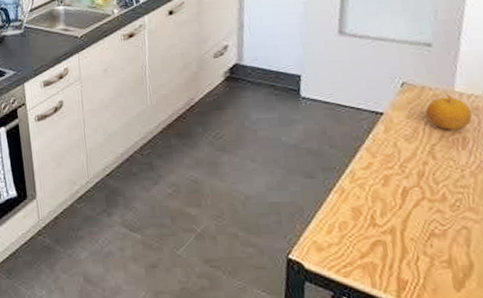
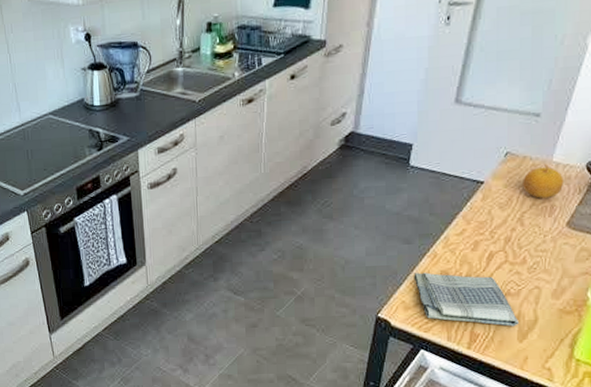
dish towel: none [322,209,452,272] -> present [413,272,519,326]

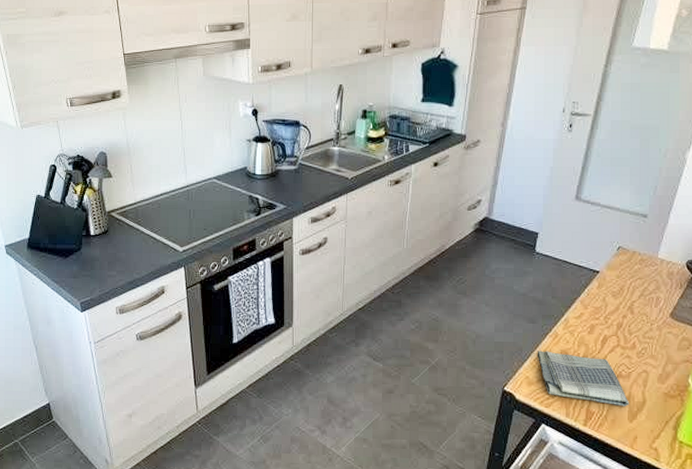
fruit: present [523,164,564,198] -> none [632,260,668,290]

